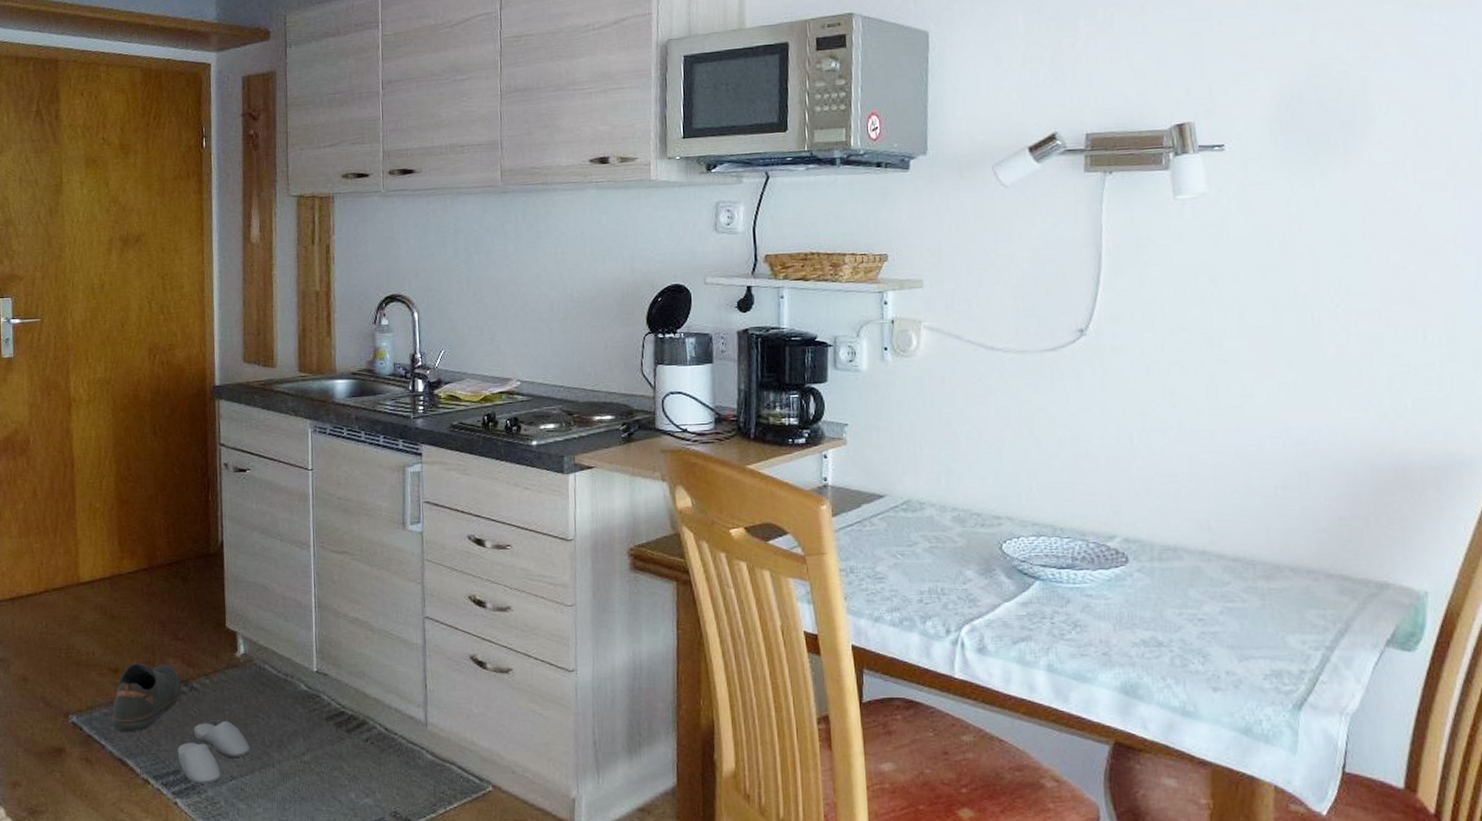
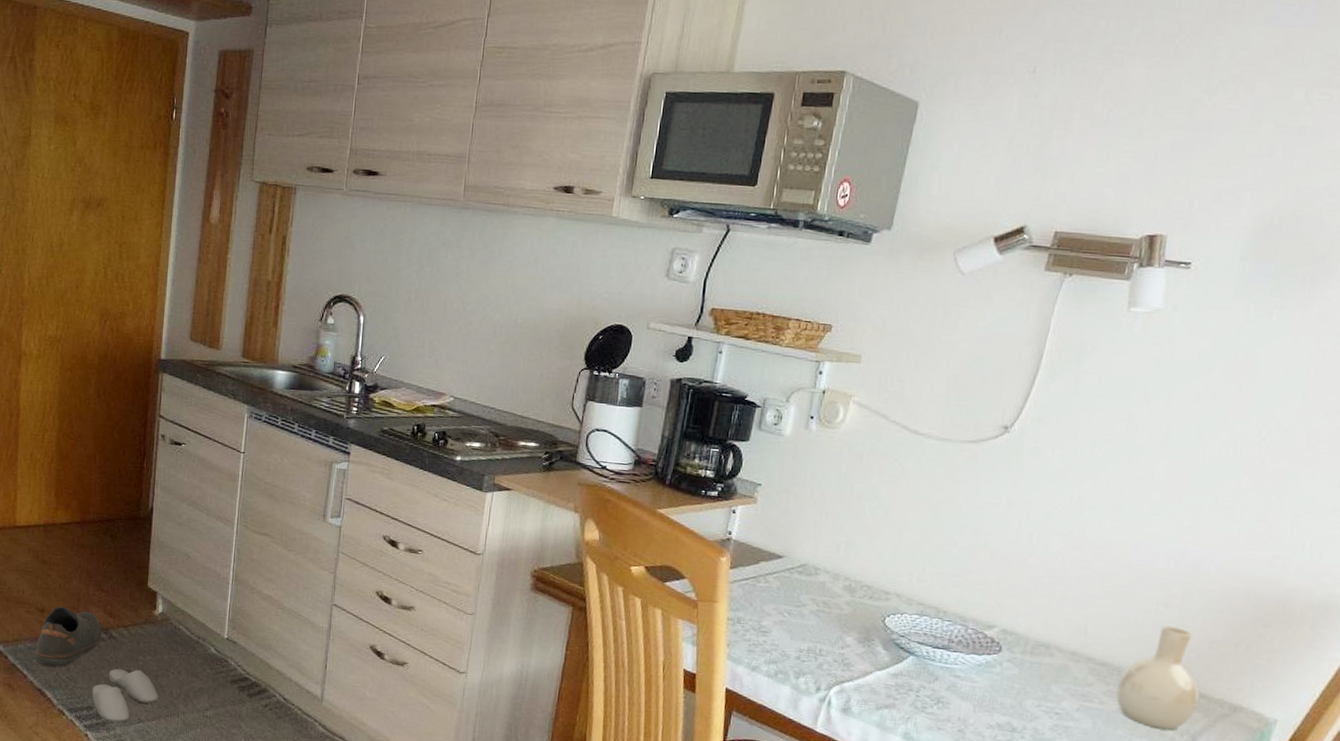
vase: none [1255,508,1343,620] -> present [1115,625,1200,730]

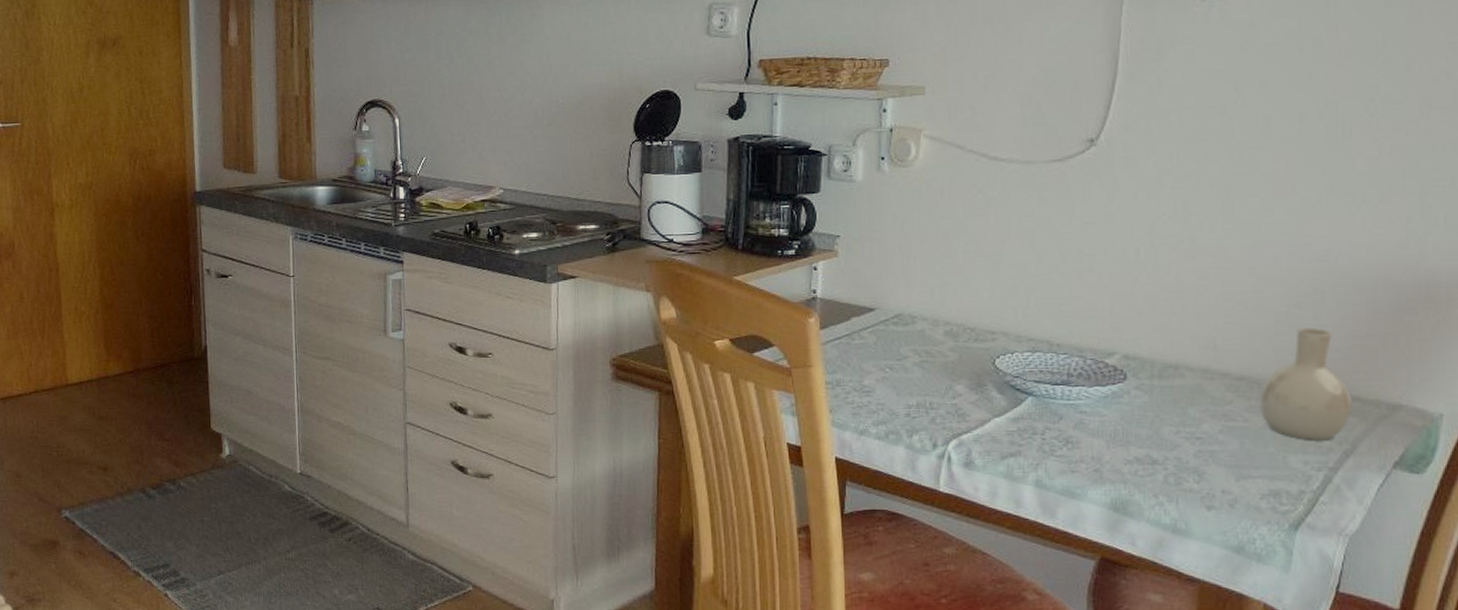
shoe: present [35,606,102,667] -> none [103,462,169,527]
slippers: present [91,668,159,723] -> none [166,518,237,578]

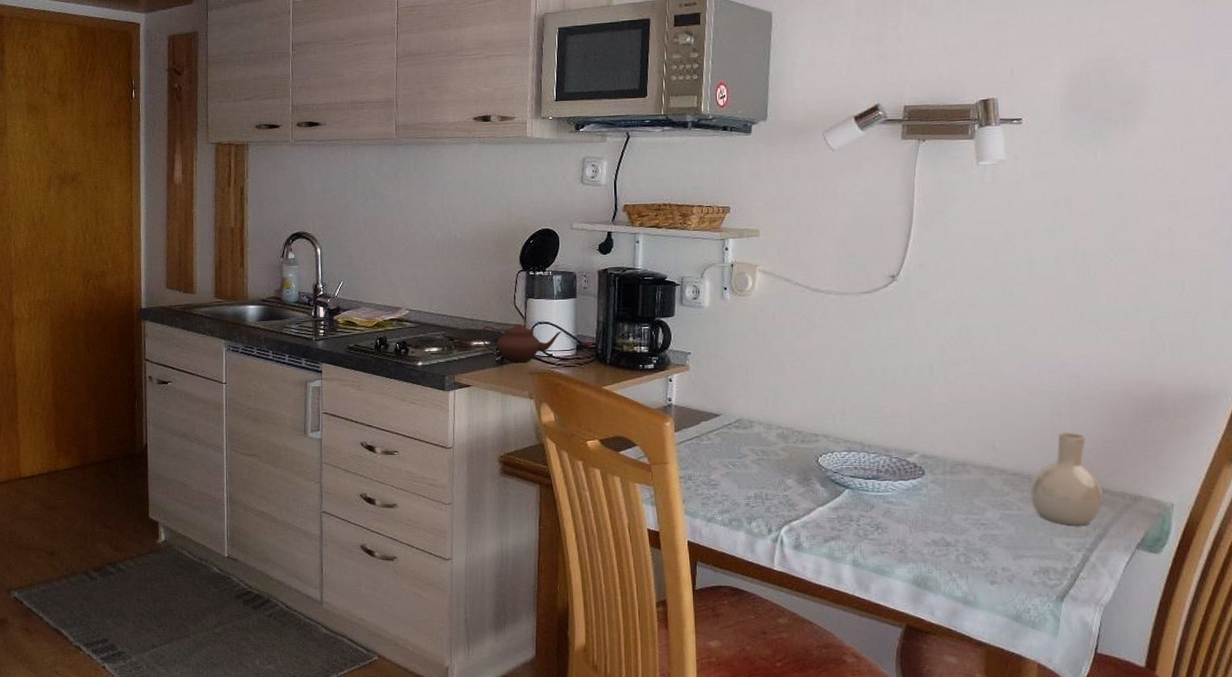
teapot: none [589,204,685,249] -> present [481,324,562,363]

